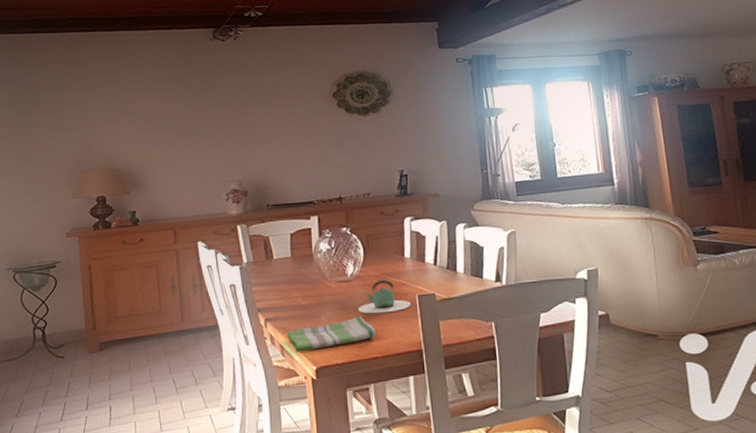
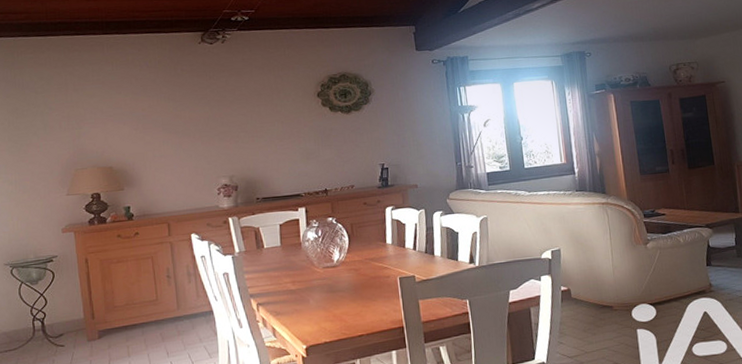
dish towel: present [287,316,377,353] -> none [278,298,362,333]
teapot: present [357,279,411,314] -> none [343,264,393,296]

